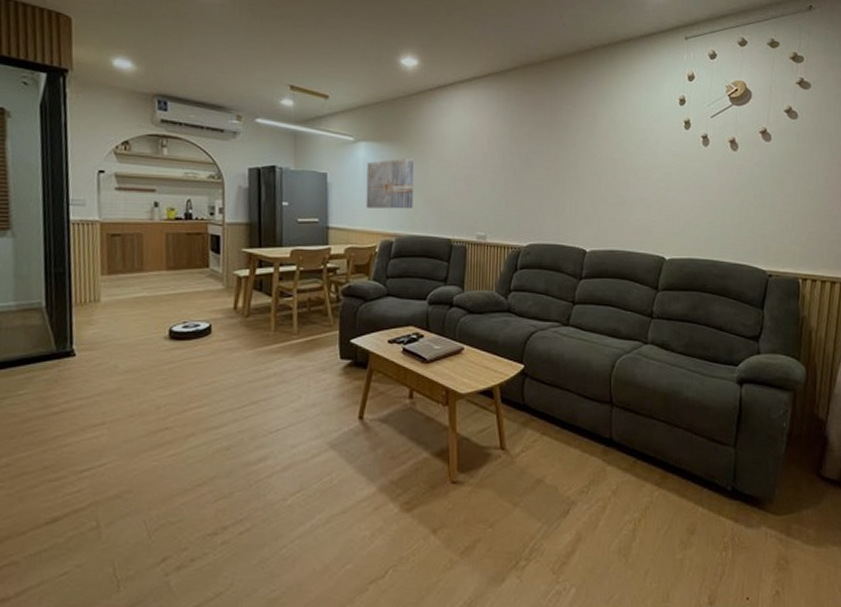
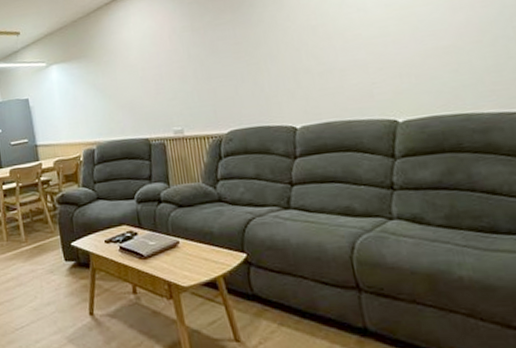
wall art: present [365,157,415,210] -> none [61,69,108,123]

